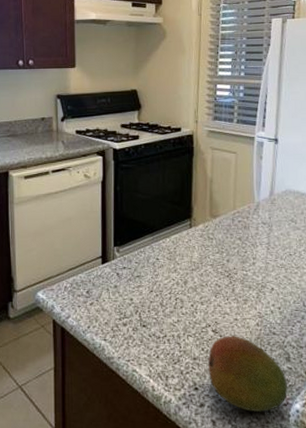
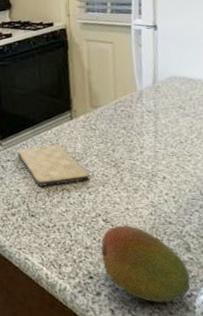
cutting board: none [134,253,203,295] -> present [17,144,89,186]

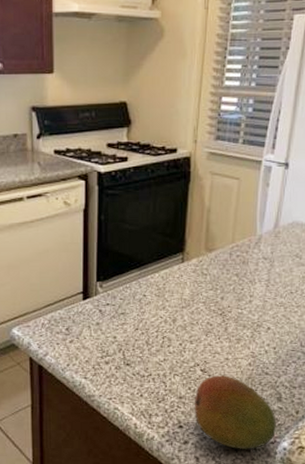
cutting board: present [17,144,89,186] -> none [119,289,193,333]

